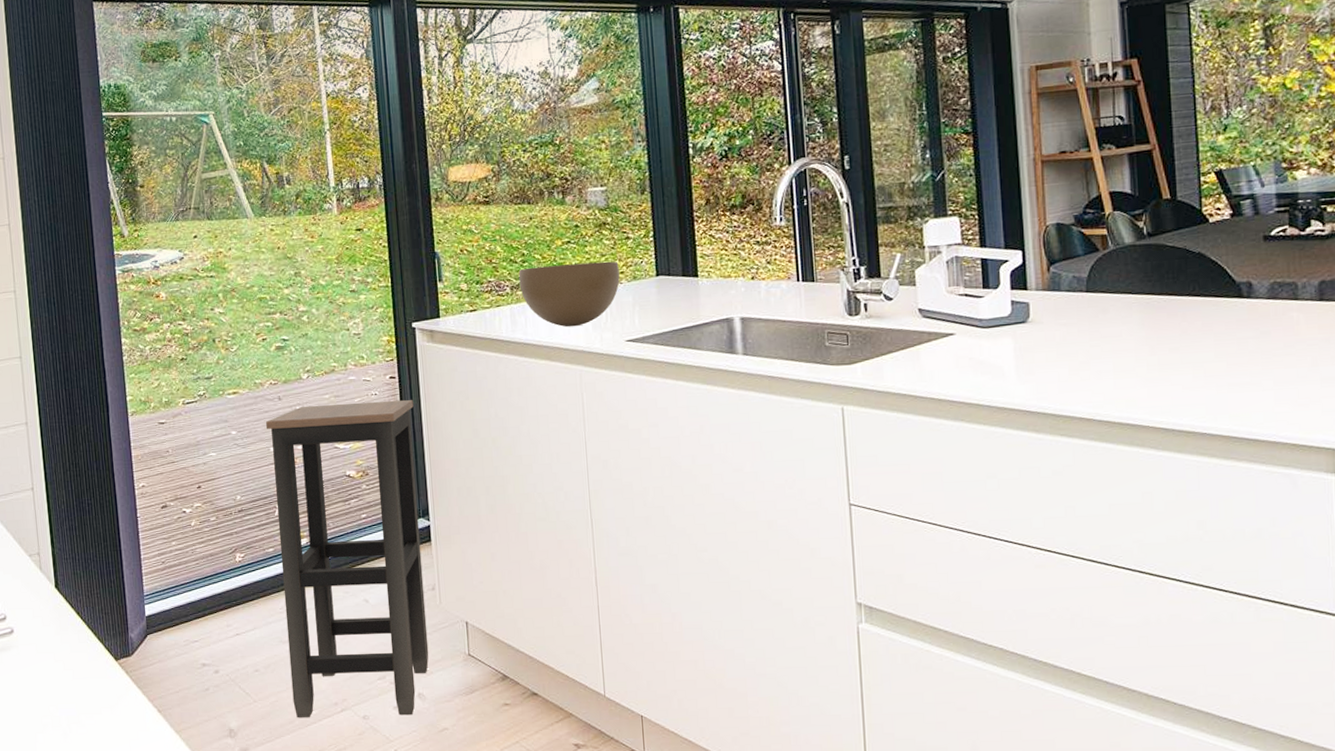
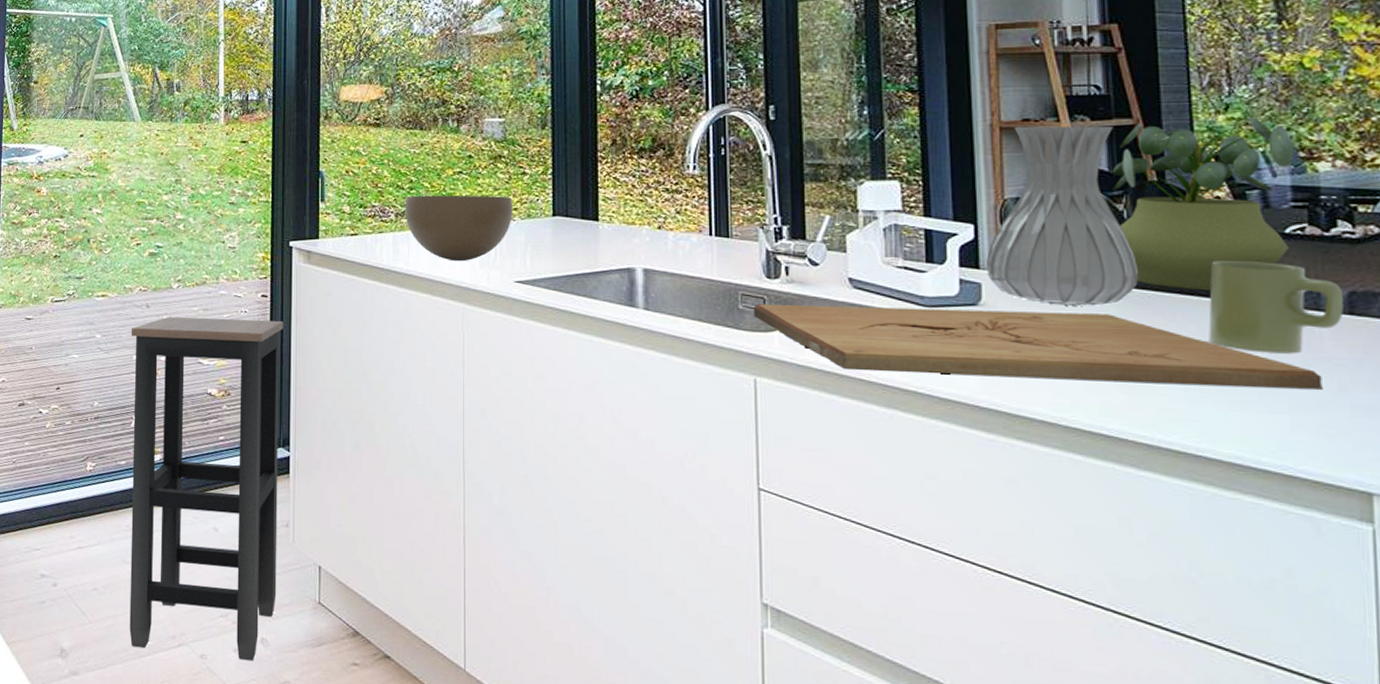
cutting board: none [838,319,1300,392] -> present [753,303,1324,390]
vase: none [1033,152,1157,316] -> present [987,126,1139,306]
potted plant: none [1134,135,1279,293] -> present [1112,117,1295,291]
cup: none [1211,262,1316,341] -> present [1208,261,1345,354]

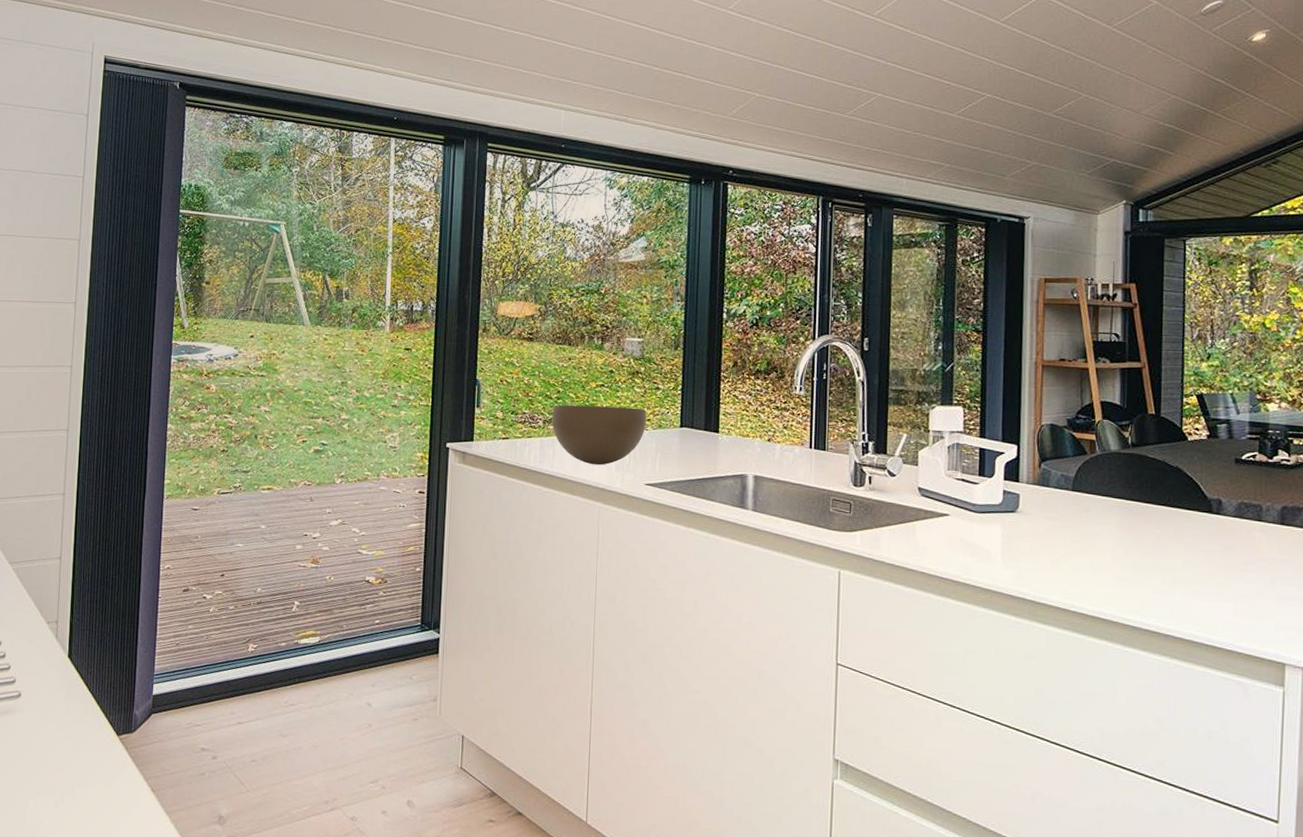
bar stool: present [129,317,283,660] -> none [285,510,438,821]
cutting board: present [753,303,1324,390] -> none [841,507,1259,583]
vase: present [987,126,1139,306] -> none [1024,365,1136,515]
potted plant: present [1112,117,1295,291] -> none [1122,365,1254,504]
cup: present [1208,261,1345,354] -> none [1182,480,1279,555]

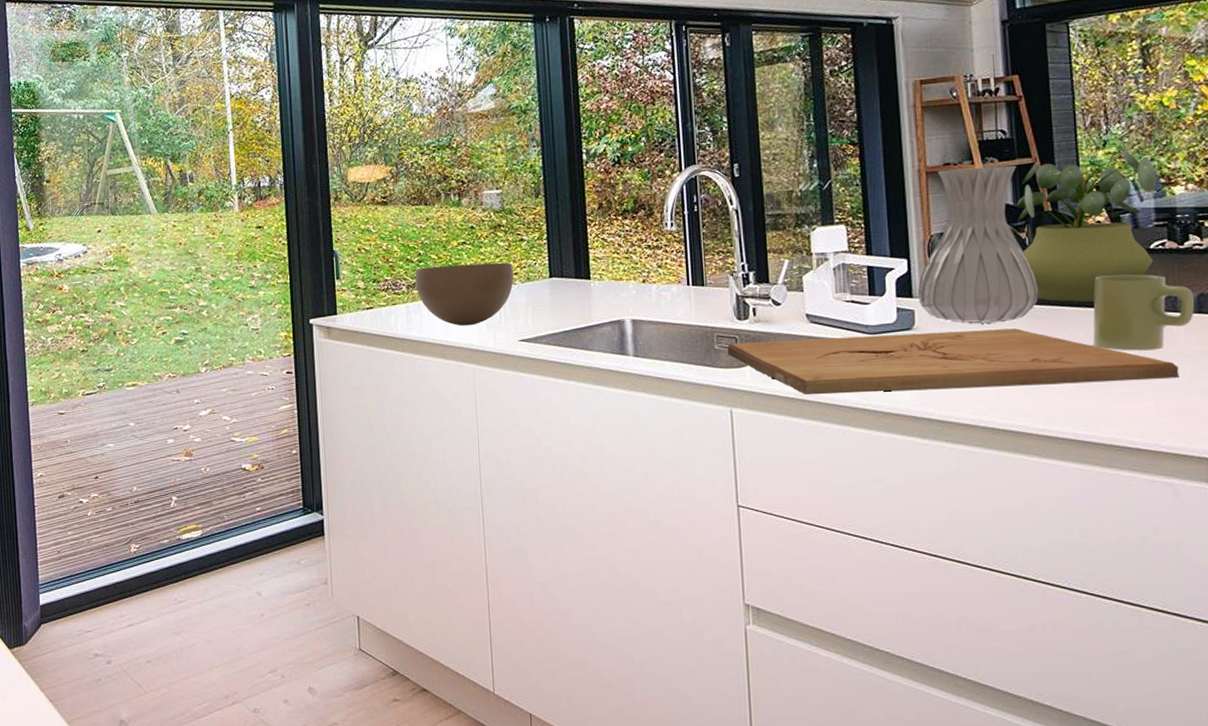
cutting board: none [841,507,1259,583] -> present [727,328,1181,396]
vase: none [1024,365,1136,515] -> present [918,165,1039,324]
potted plant: none [1122,365,1254,504] -> present [1016,151,1157,303]
cup: none [1182,480,1279,555] -> present [1093,274,1195,351]

